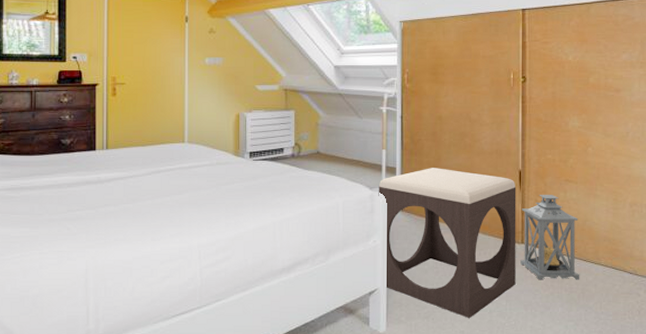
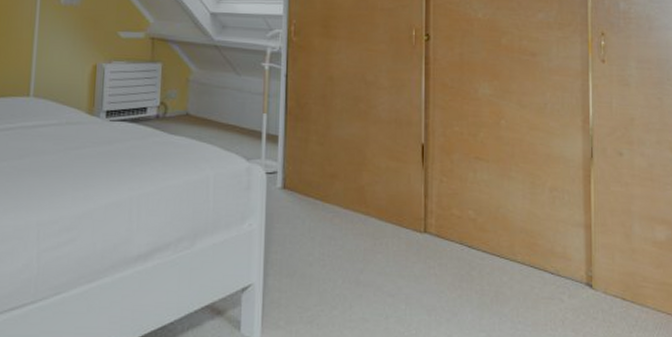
footstool: present [378,168,516,318] -> none [256,137,418,324]
lantern: present [520,195,579,280] -> none [423,174,492,280]

